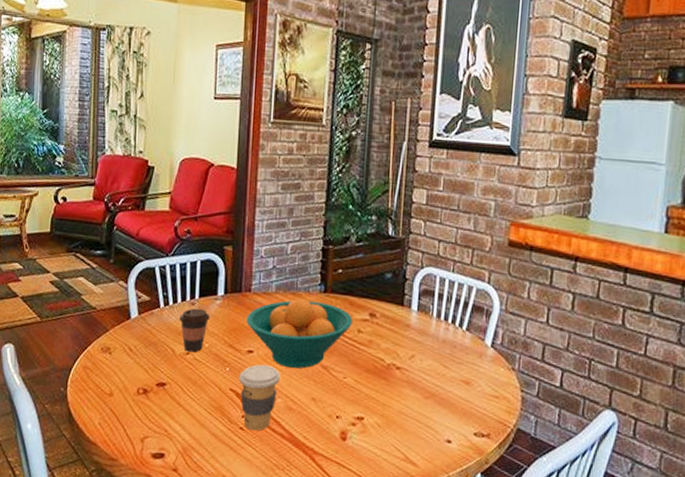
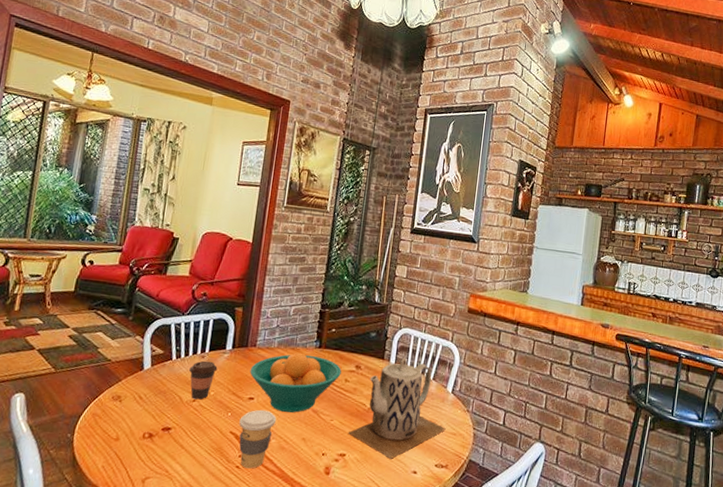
teapot: none [365,303,486,425] -> present [348,357,446,459]

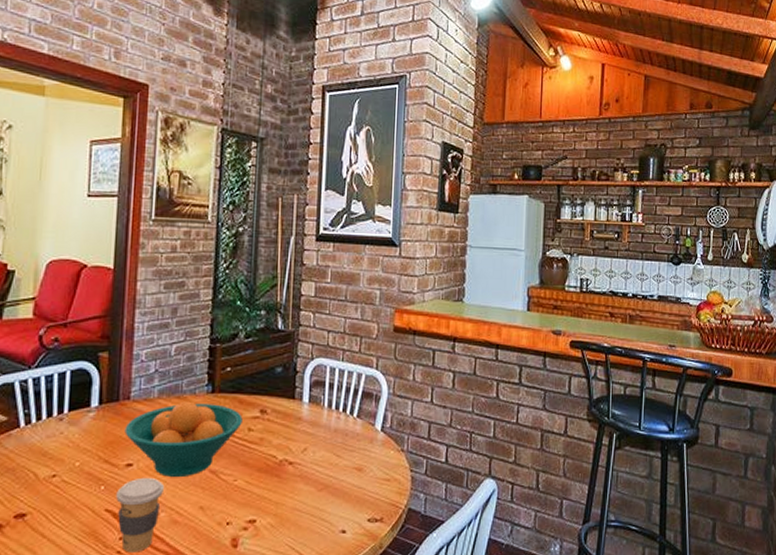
coffee cup: present [189,360,218,400] -> none [44,424,82,474]
teapot: present [348,357,446,459] -> none [256,394,377,519]

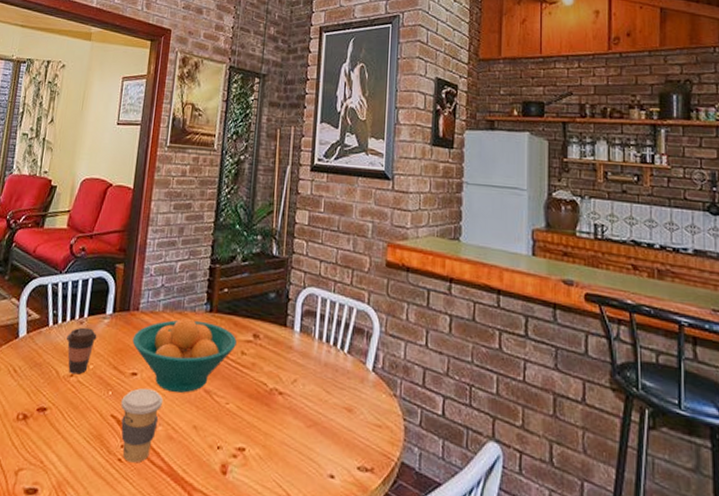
coffee cup: none [44,424,82,474] -> present [66,327,97,375]

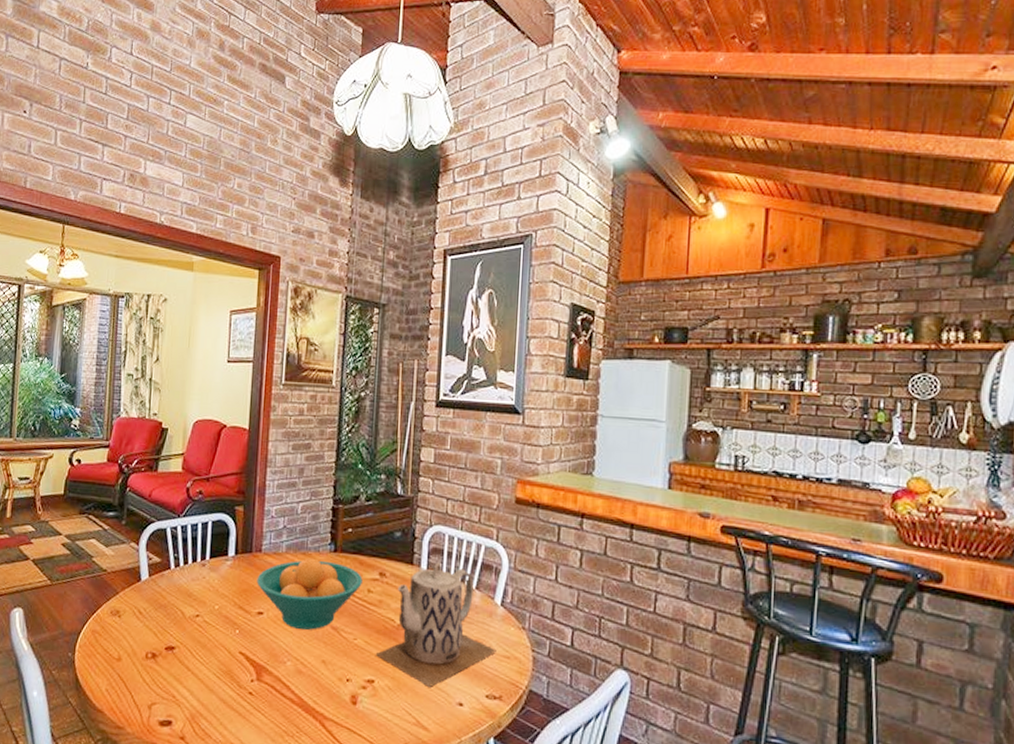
coffee cup: present [66,327,97,375] -> none [190,569,221,615]
coffee cup: present [121,388,164,463] -> none [248,626,291,696]
teapot: none [247,324,368,457] -> present [375,562,497,687]

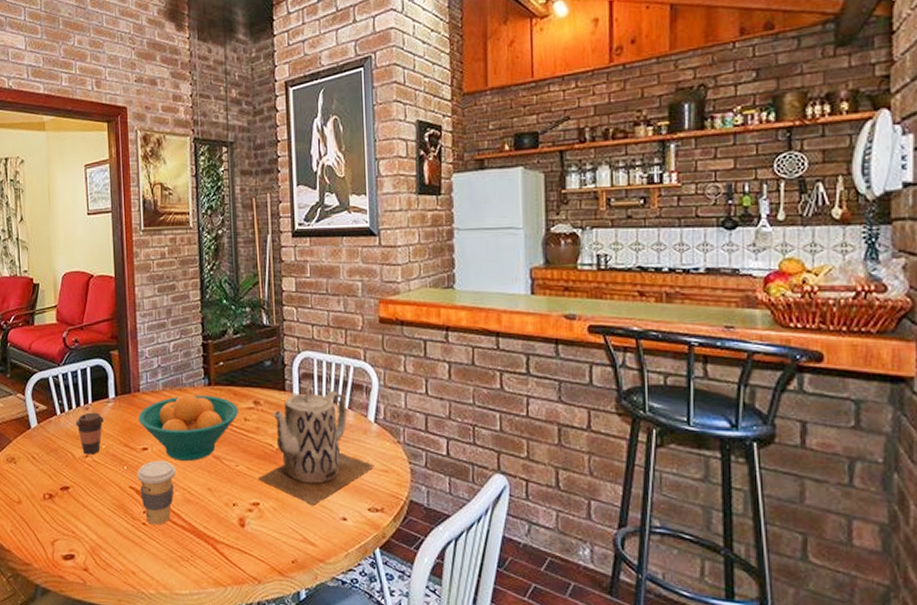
coffee cup: none [190,569,221,615] -> present [76,412,104,455]
coffee cup: none [248,626,291,696] -> present [137,460,176,525]

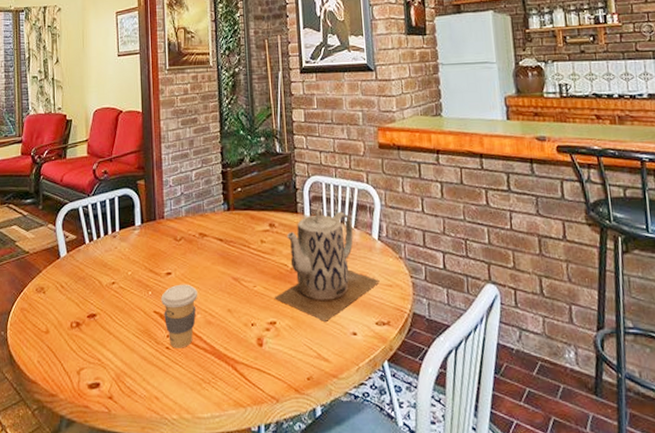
coffee cup: present [76,412,104,455] -> none [104,240,131,282]
fruit bowl: present [138,393,238,461] -> none [162,218,255,283]

